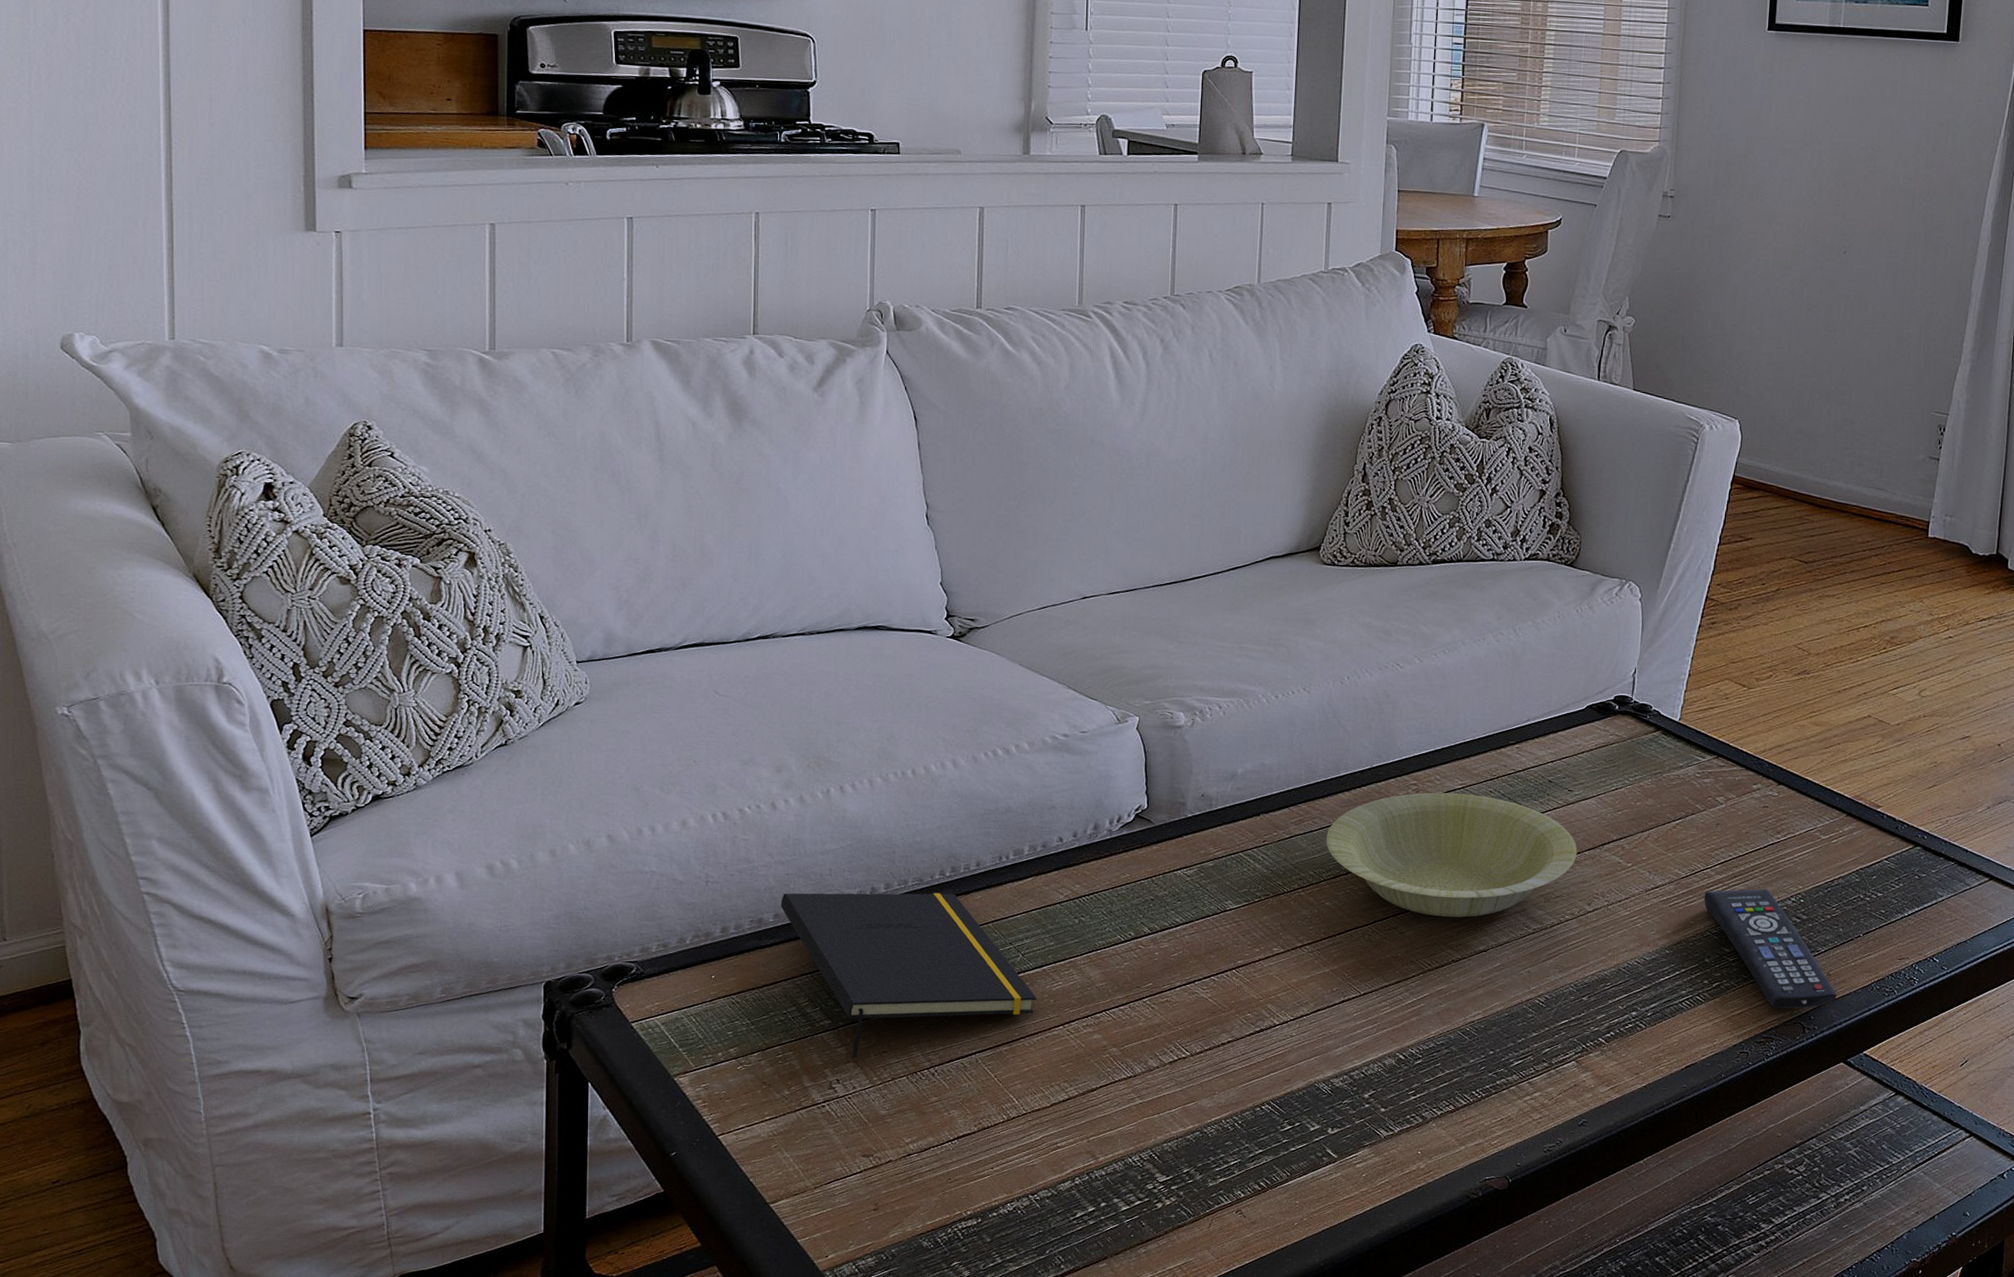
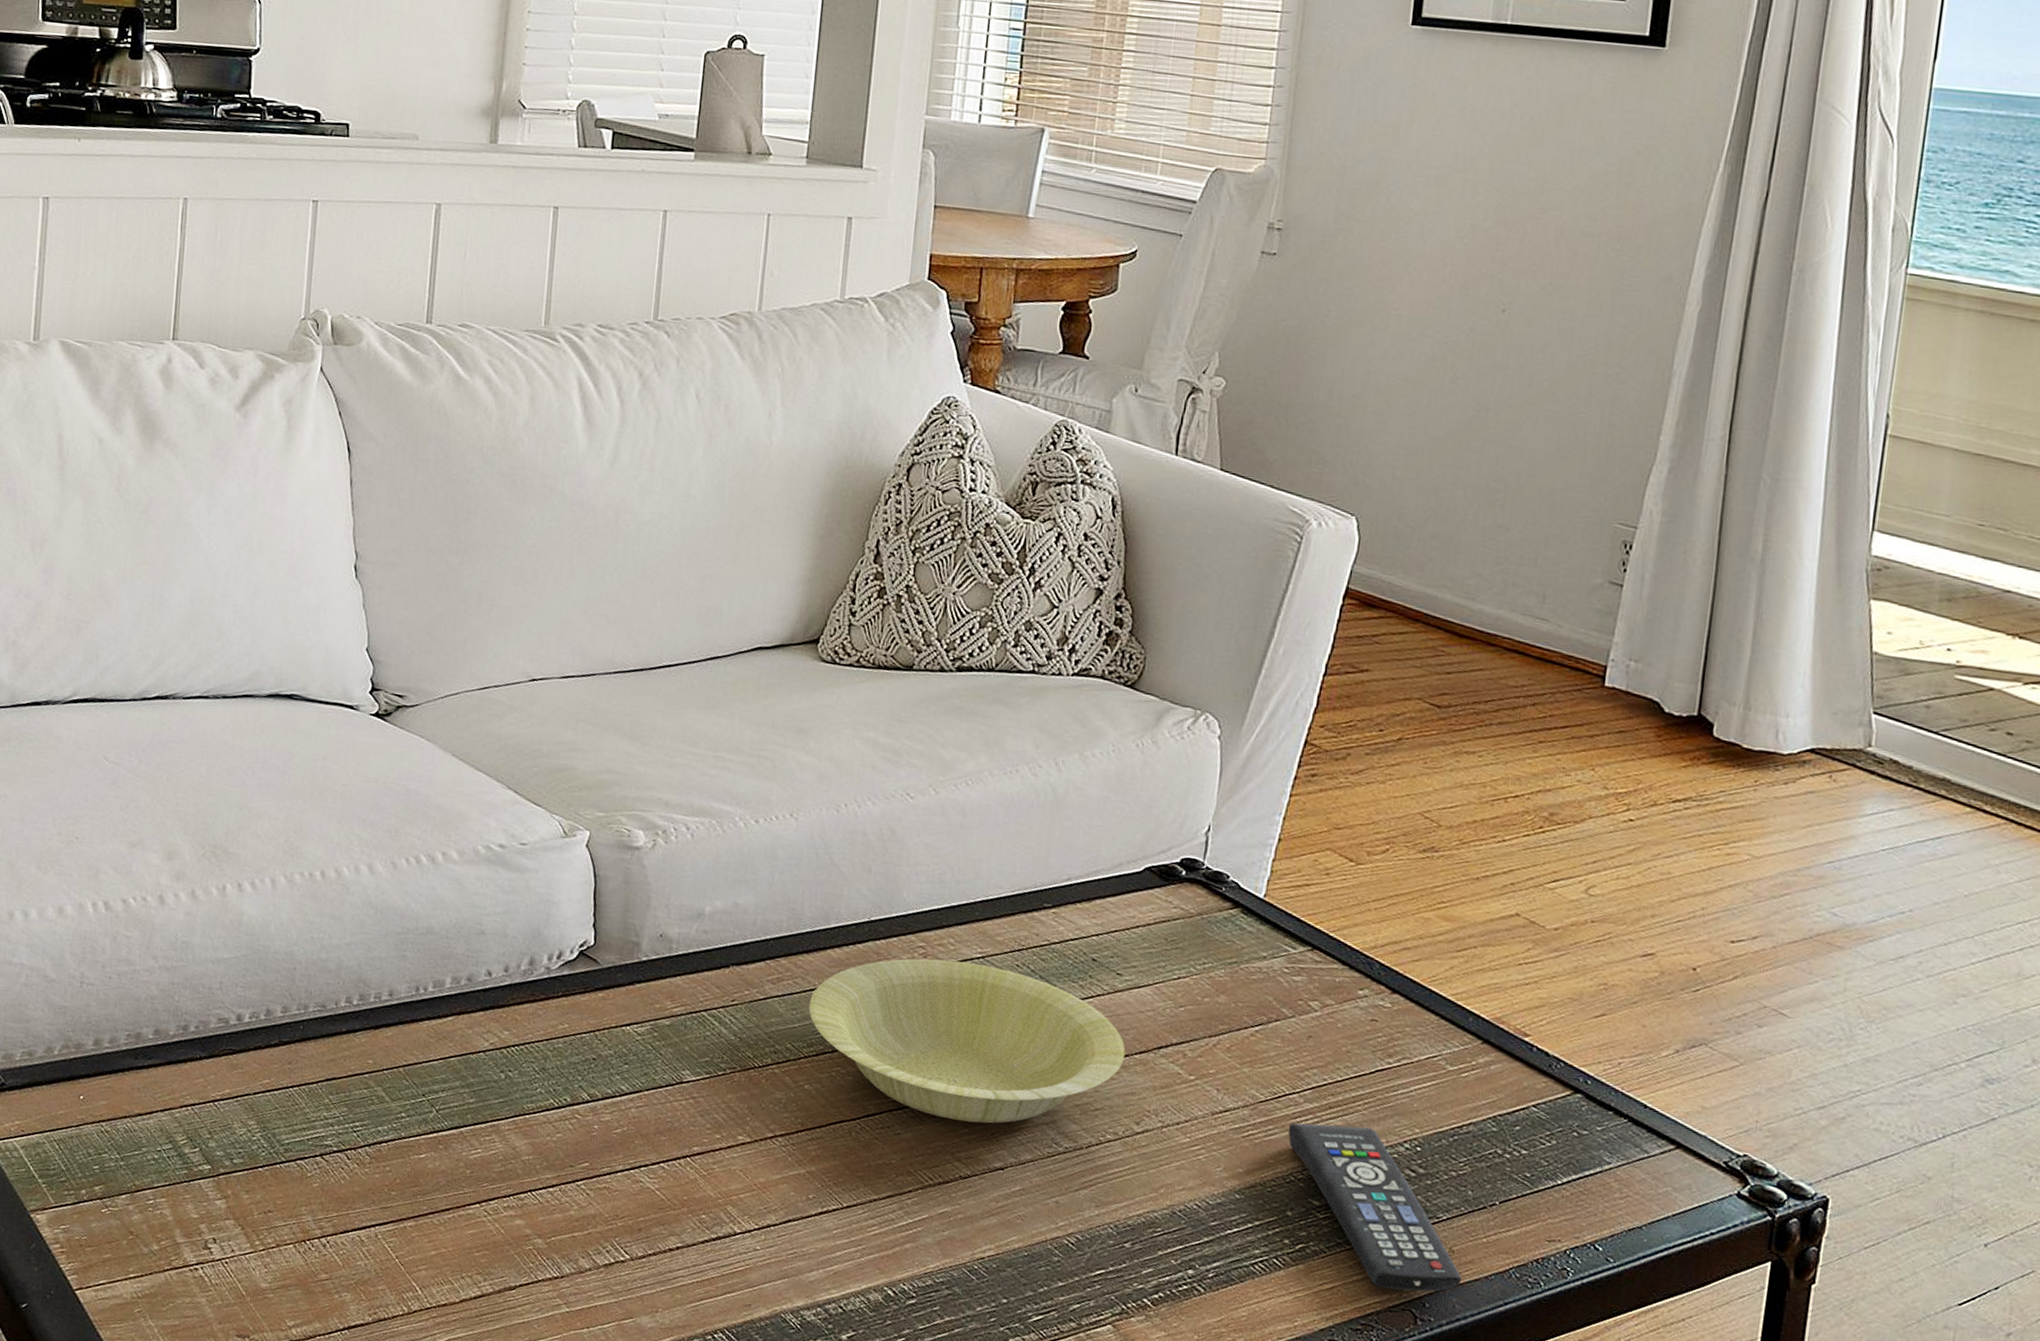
notepad: present [780,892,1037,1059] -> none [162,1005,451,1215]

